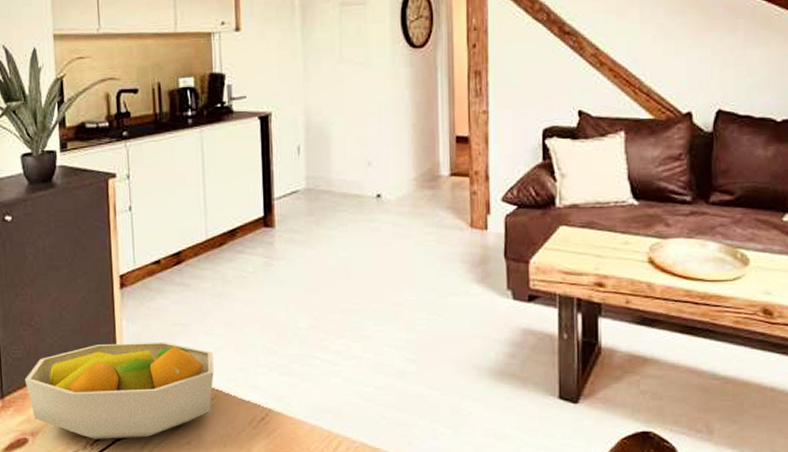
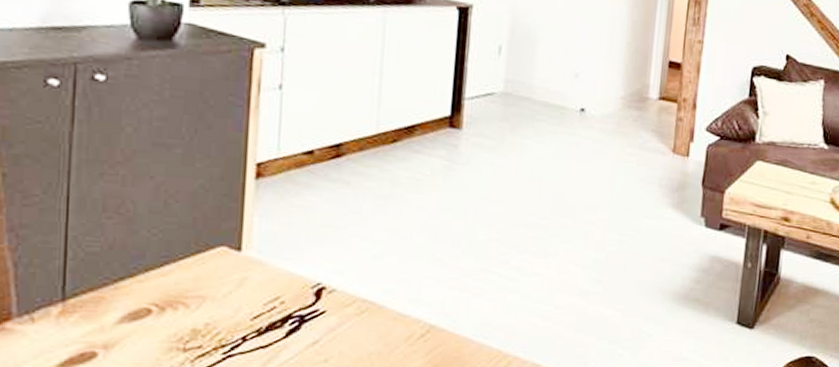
fruit bowl: present [24,342,214,439] -> none [101,242,370,355]

